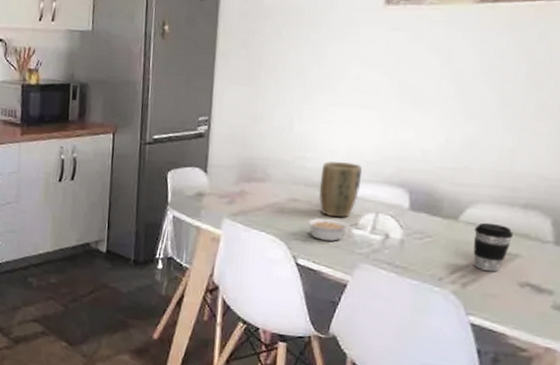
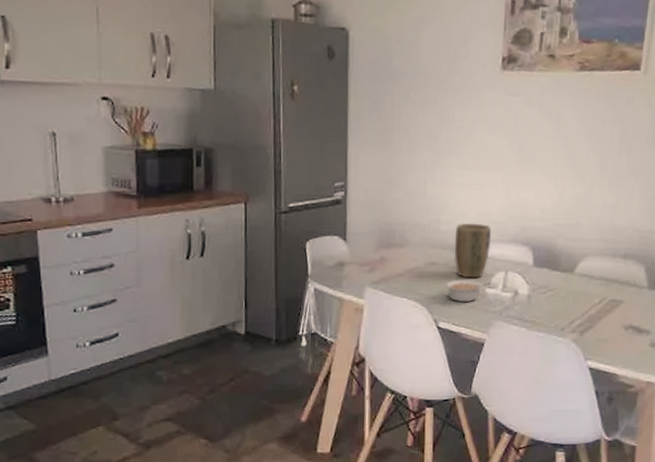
coffee cup: present [473,222,513,272] -> none [587,273,617,318]

